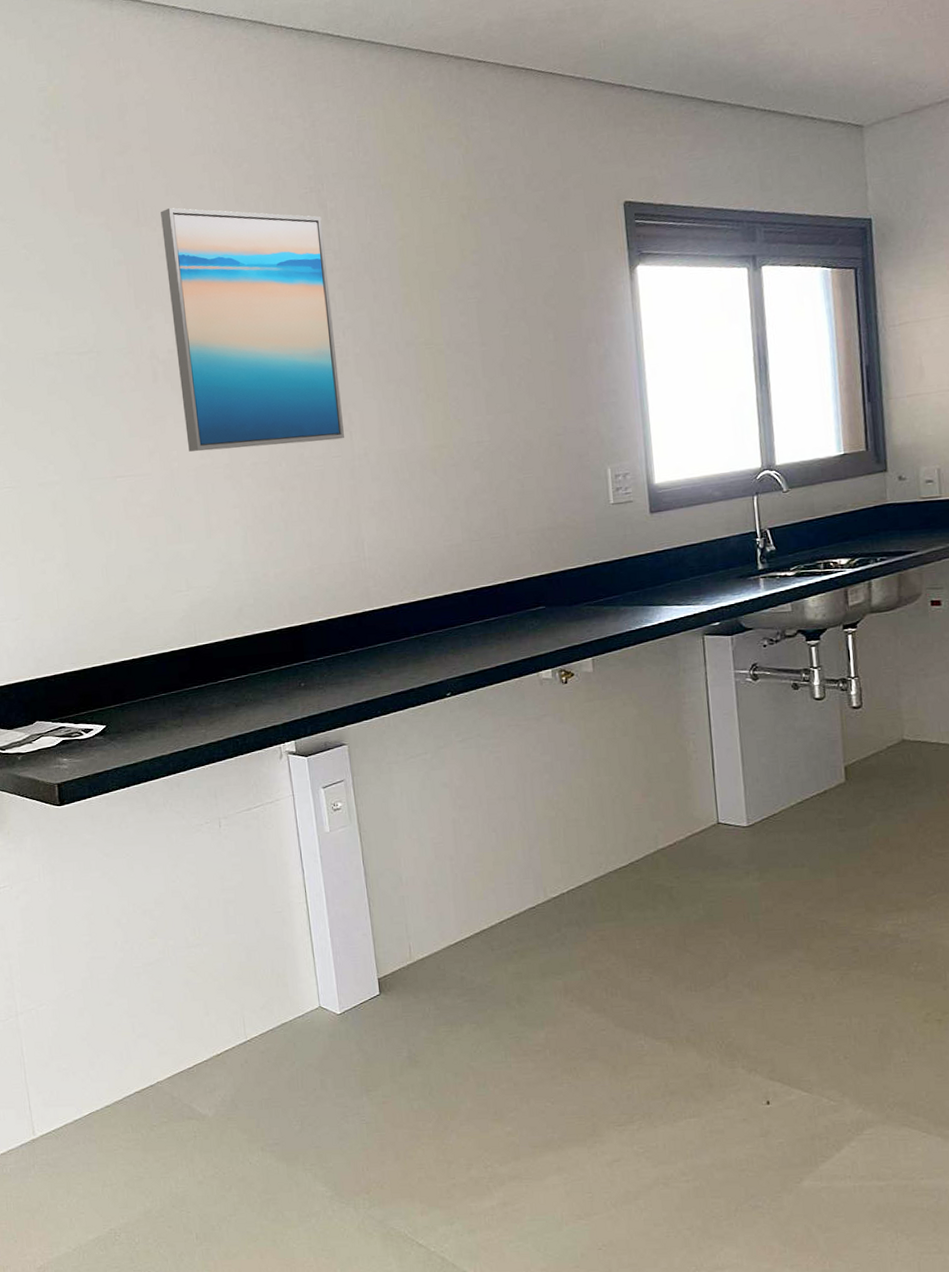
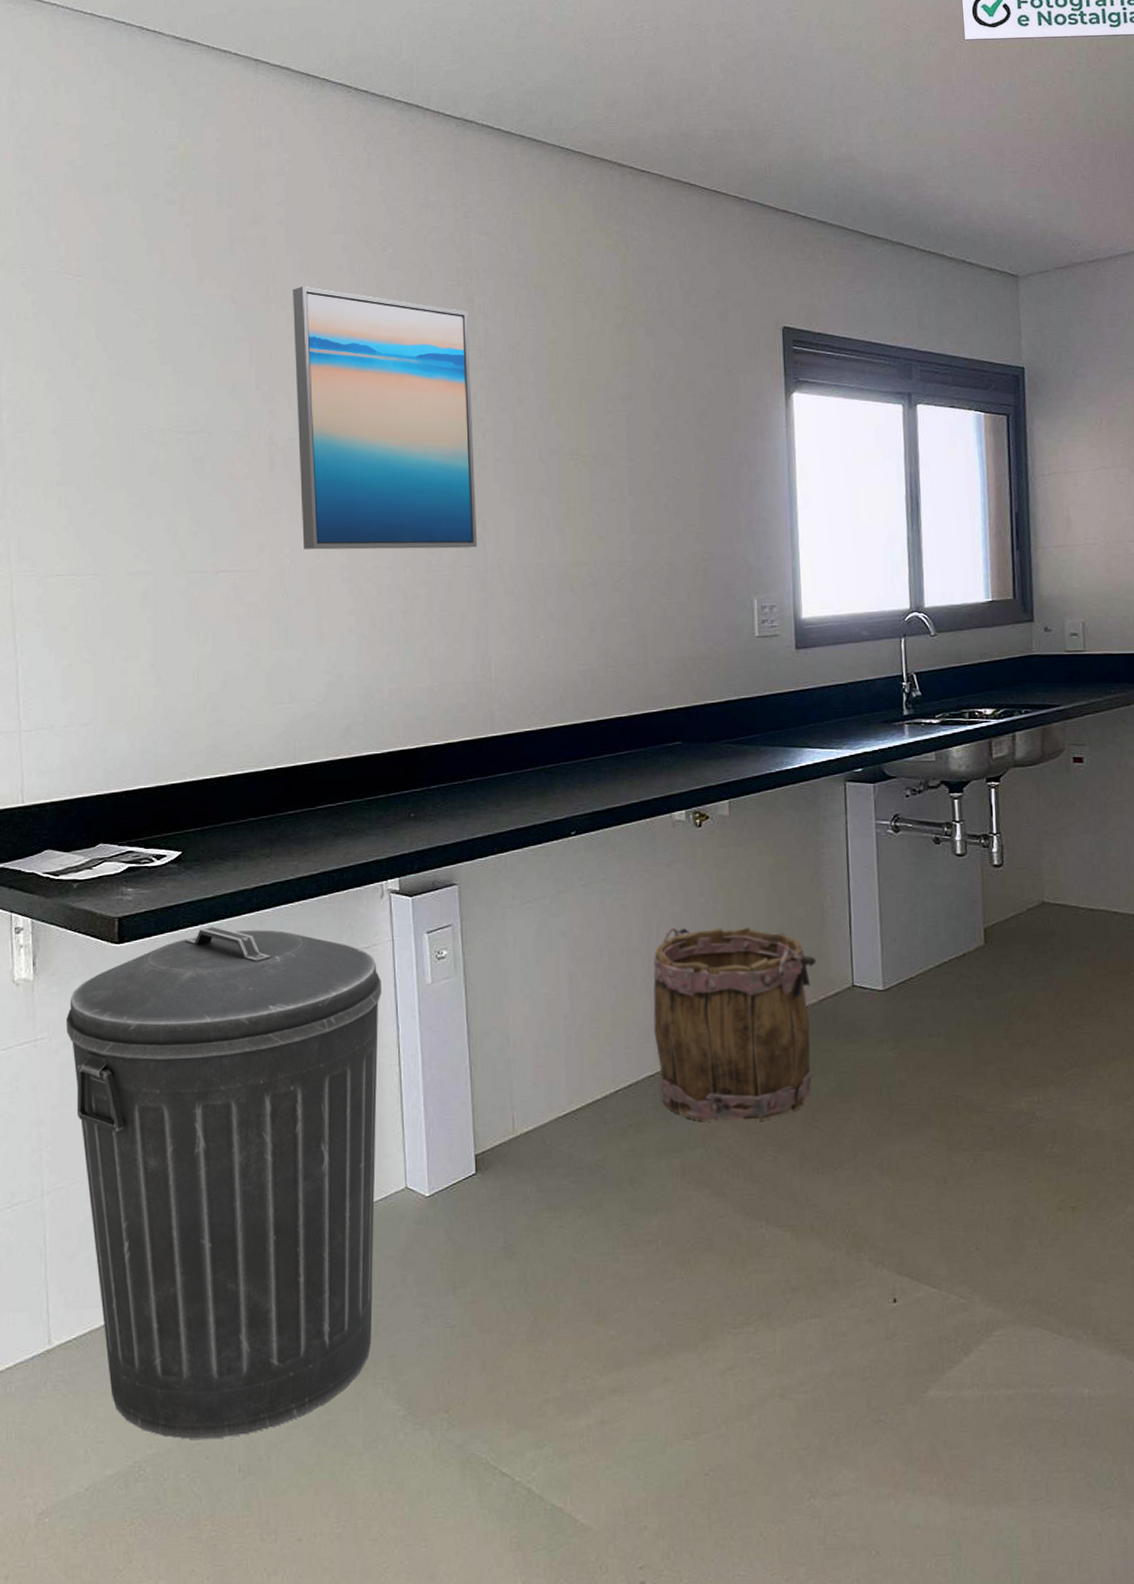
trash can: none [22,787,300,1212] -> present [66,925,382,1440]
bucket: none [529,772,683,947] -> present [653,926,816,1121]

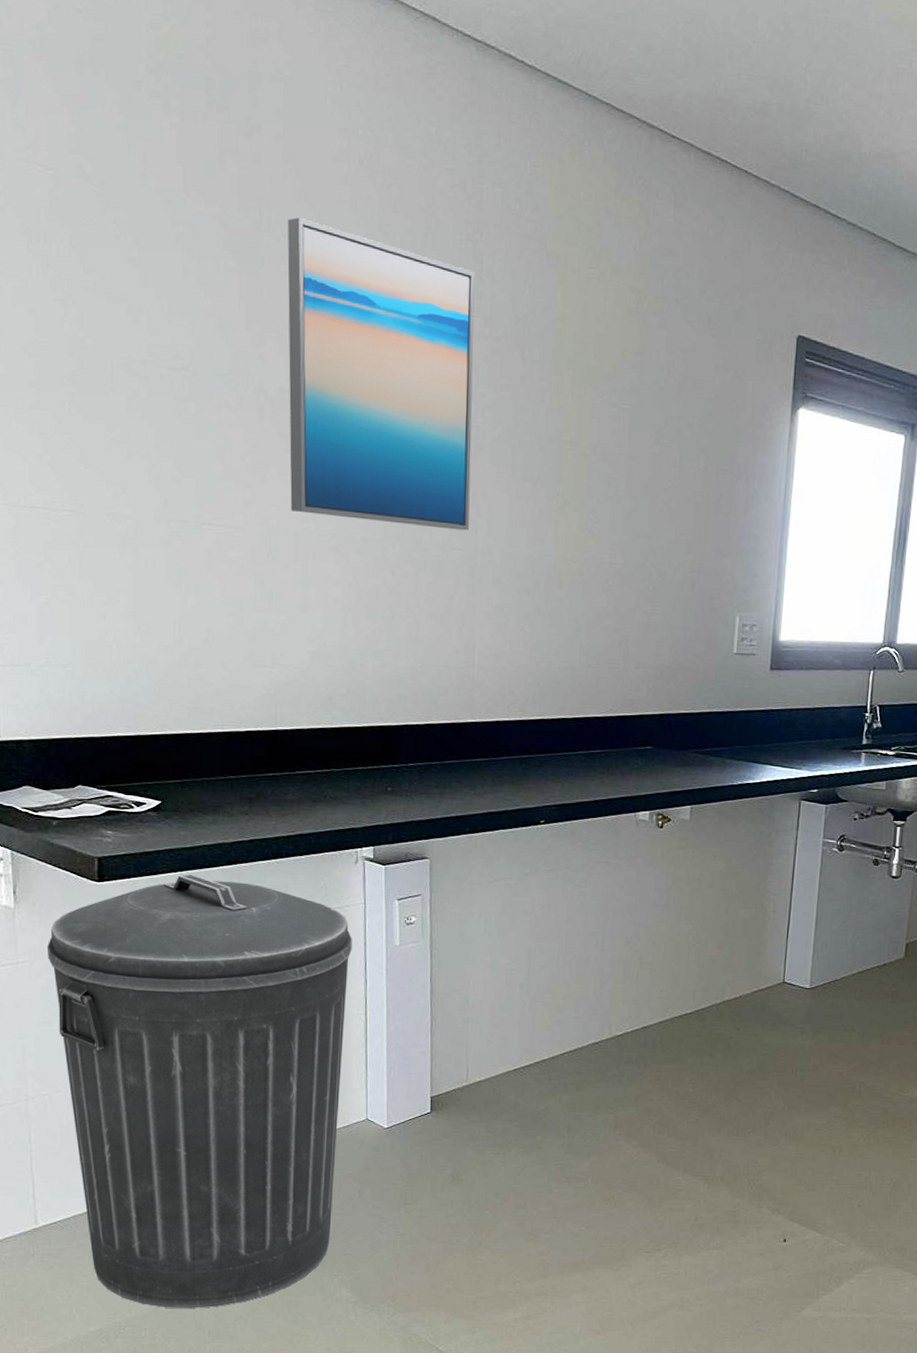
bucket: present [653,926,816,1121] -> none [601,916,754,1088]

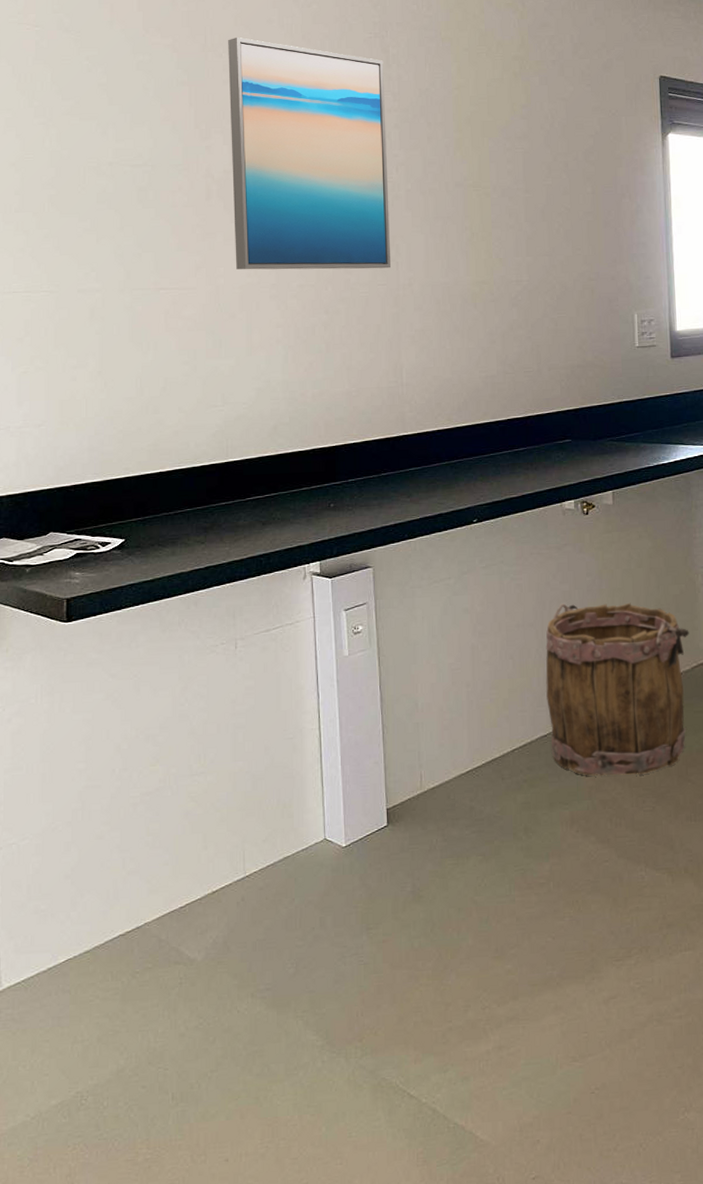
trash can: present [48,873,352,1308] -> none [18,605,304,1071]
bucket: none [601,916,754,1088] -> present [546,602,689,776]

